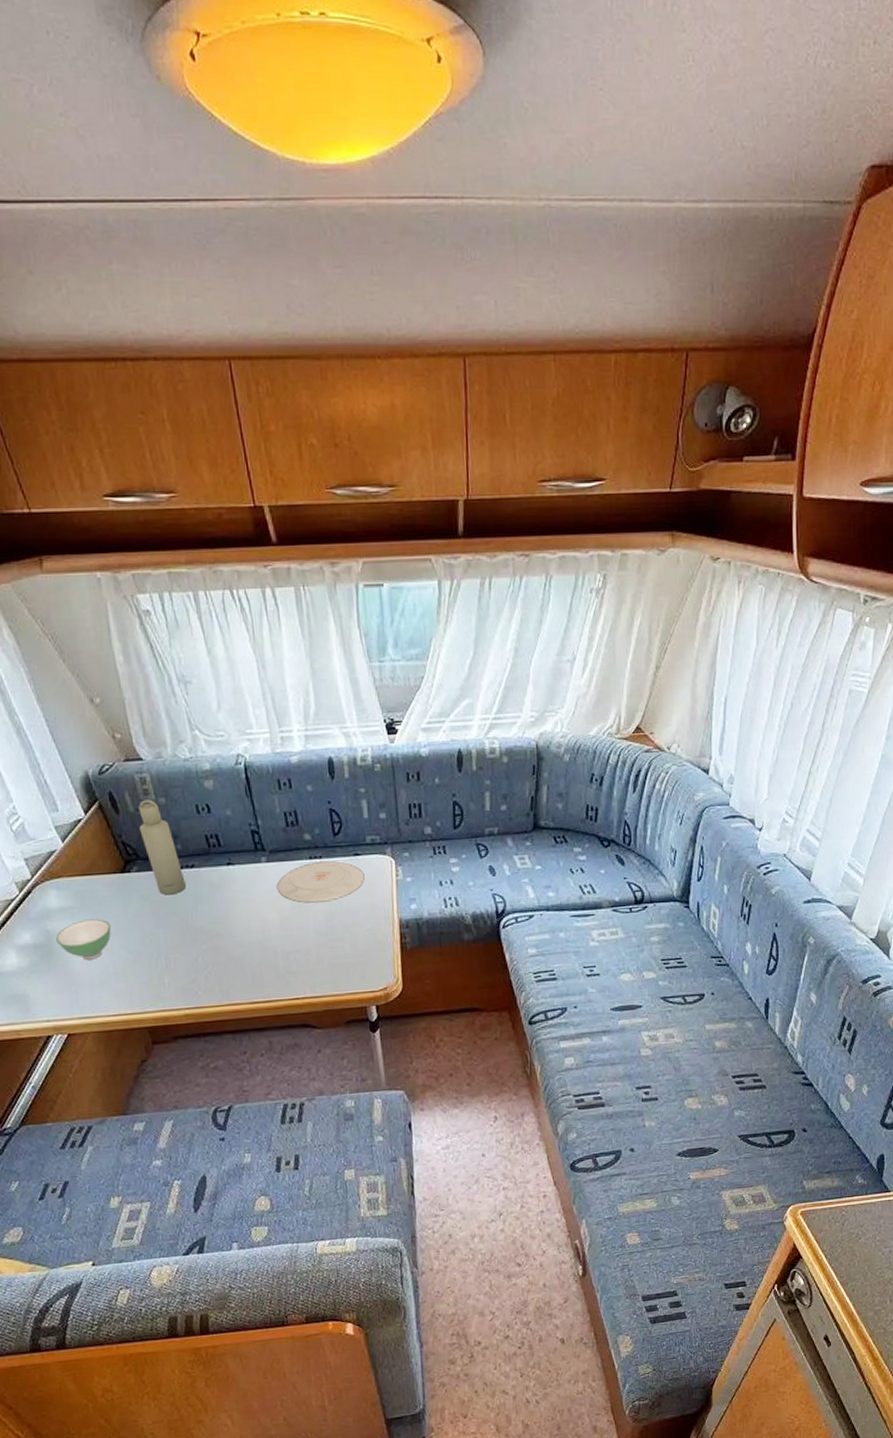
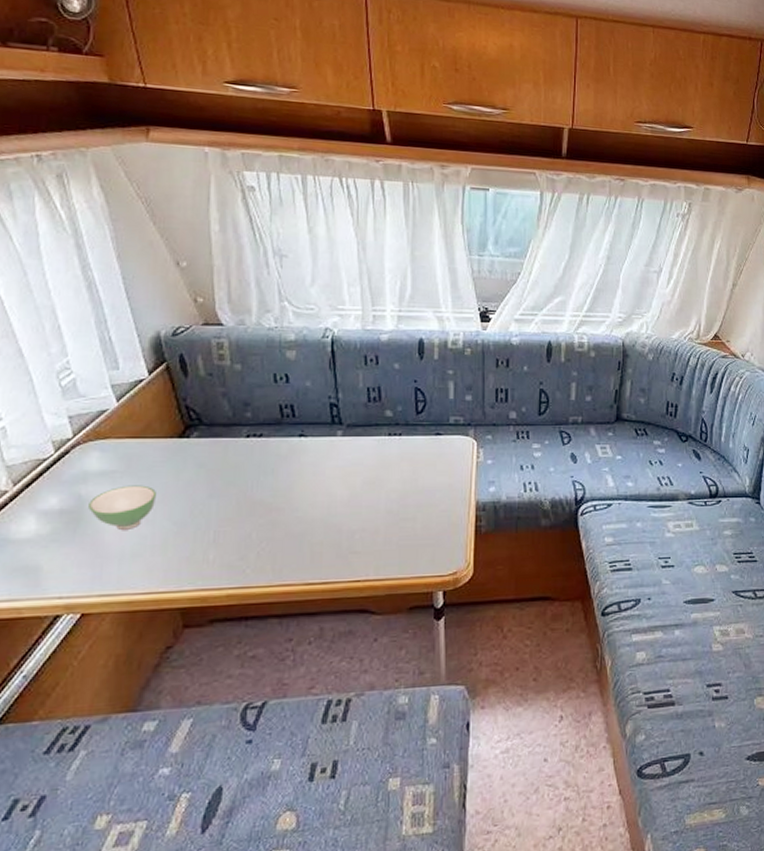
bottle: present [138,799,186,895] -> none [207,365,250,464]
plate: present [276,860,365,903] -> none [350,438,444,480]

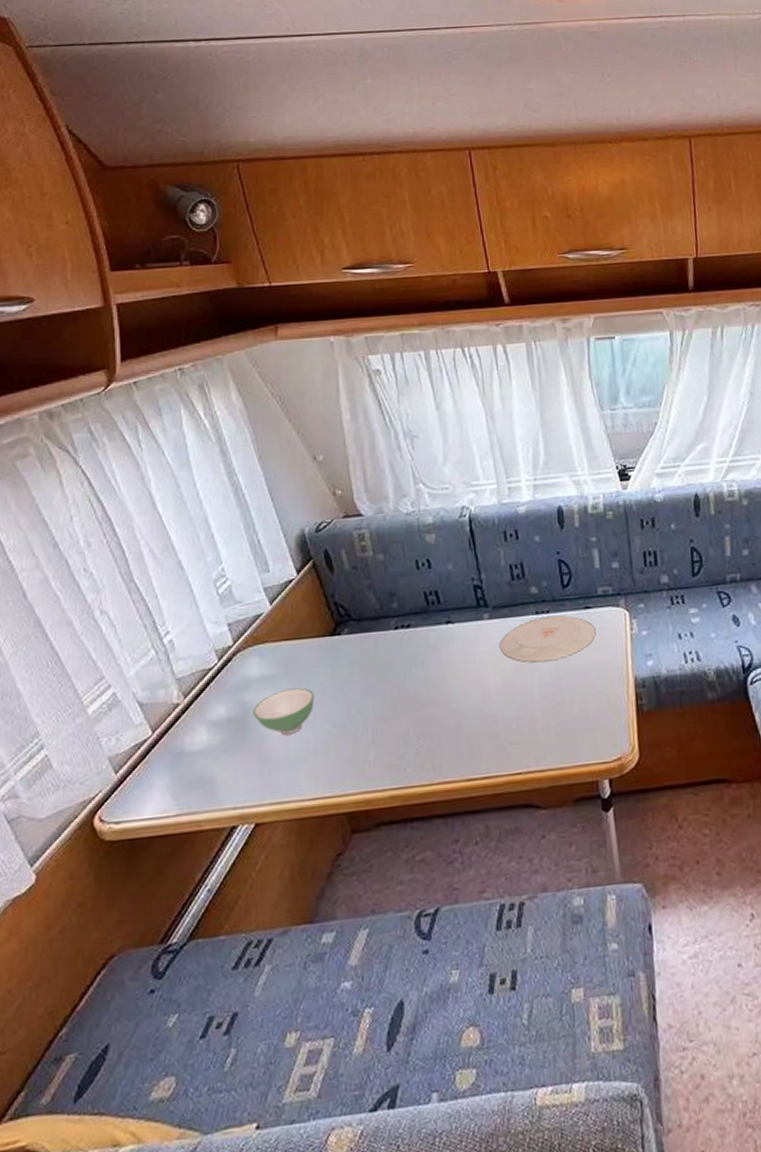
plate: none [350,438,444,480] -> present [499,615,596,663]

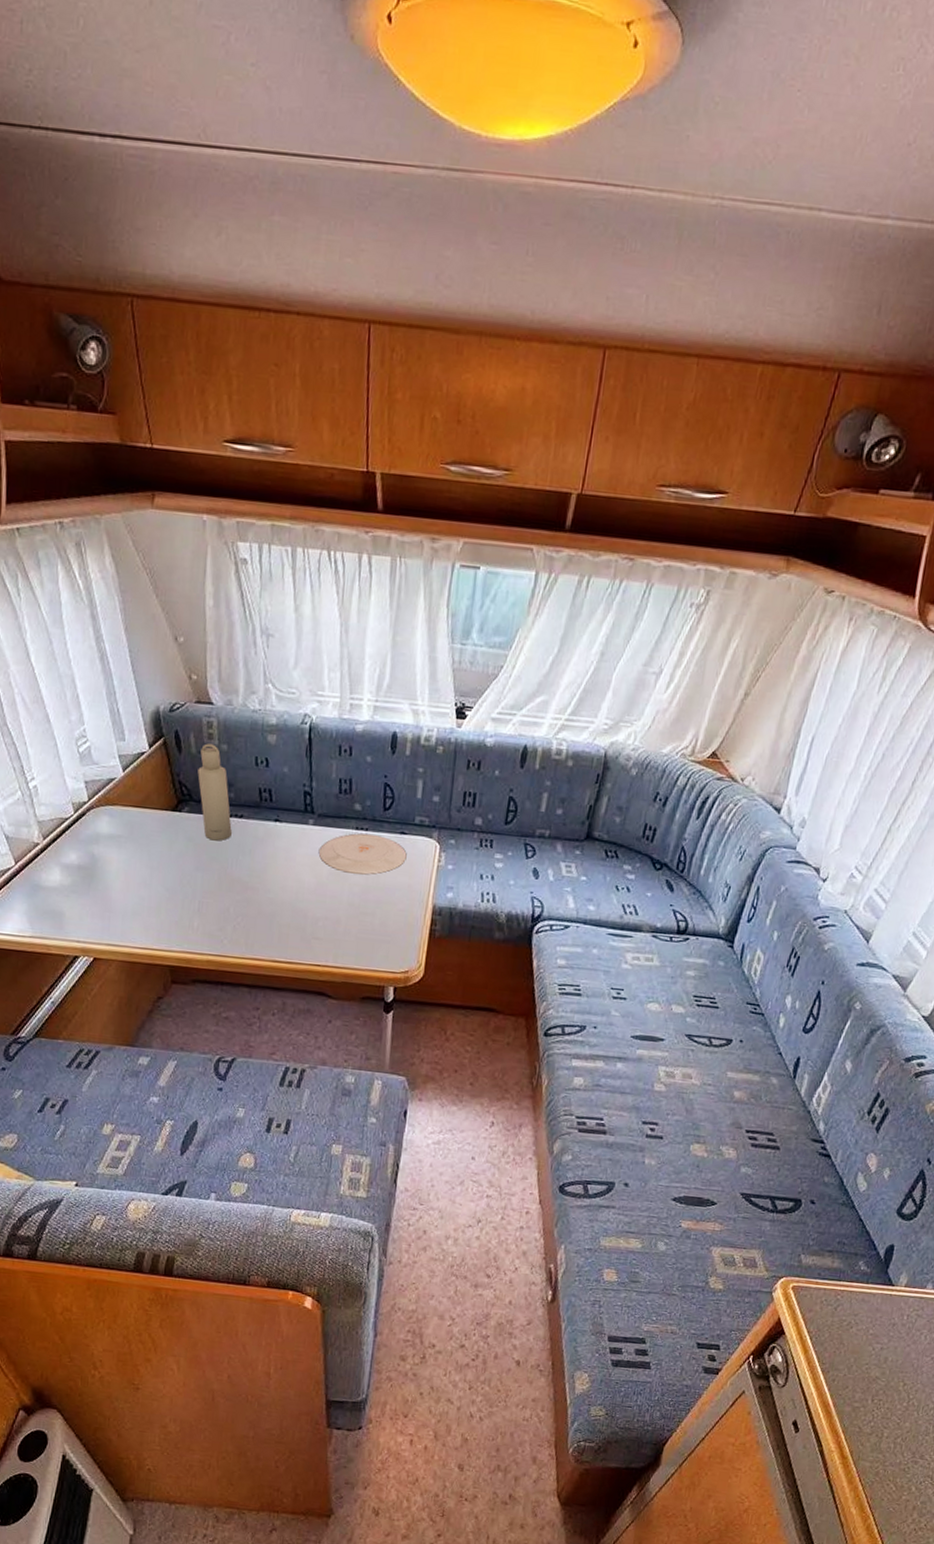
bowl: present [253,687,314,735] -> none [100,850,153,890]
bottle: none [354,556,400,659] -> present [197,743,232,841]

